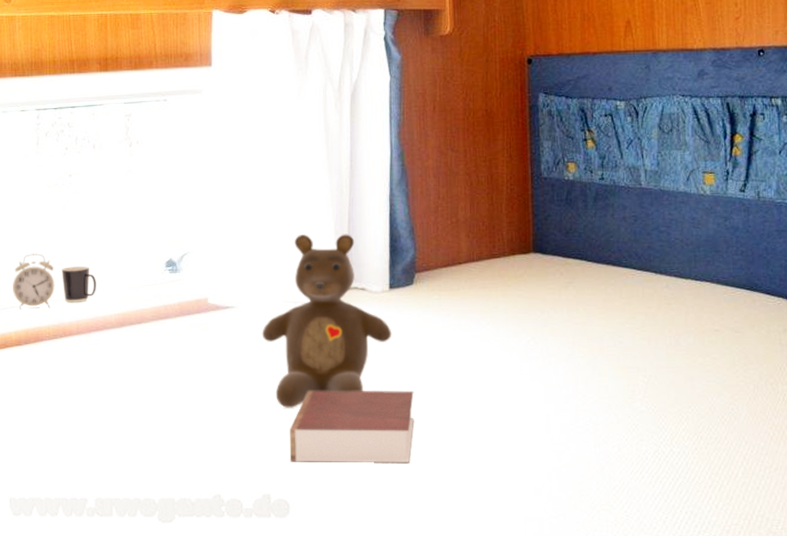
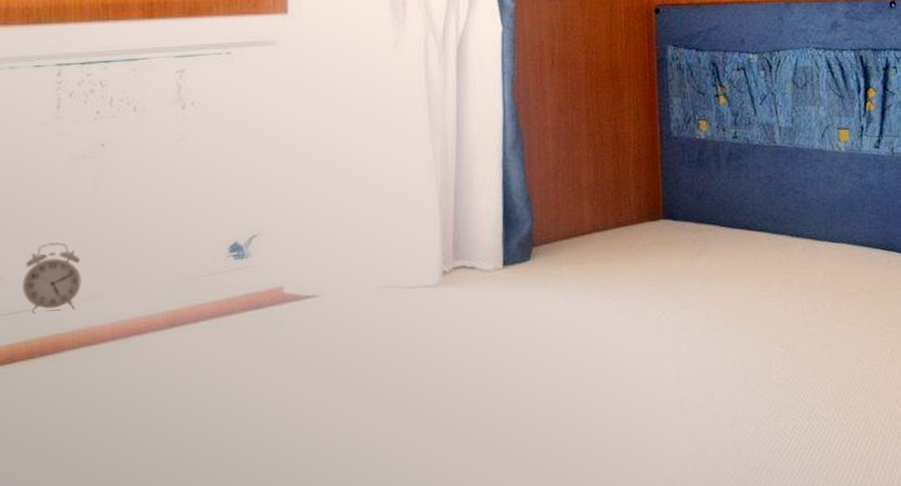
mug: present [61,266,97,302] -> none [90,256,139,301]
teddy bear: present [262,234,392,408] -> none [351,205,507,411]
book: present [289,390,415,463] -> none [385,380,533,473]

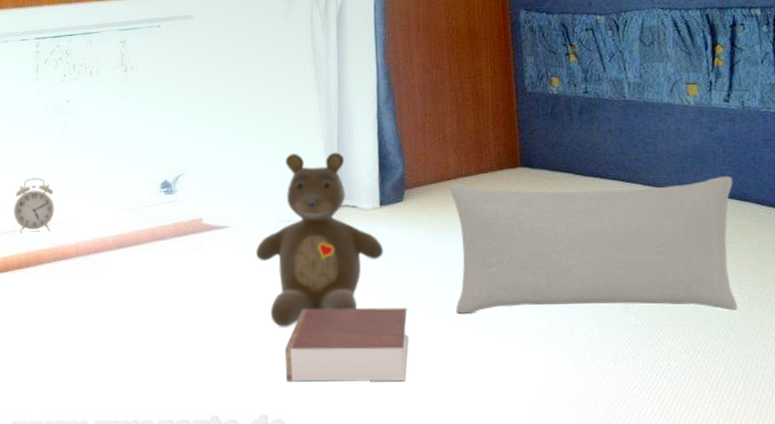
teddy bear: none [351,205,507,411] -> present [255,152,384,327]
book: none [385,380,533,473] -> present [284,308,409,382]
pillow: none [584,225,880,385] -> present [449,175,738,315]

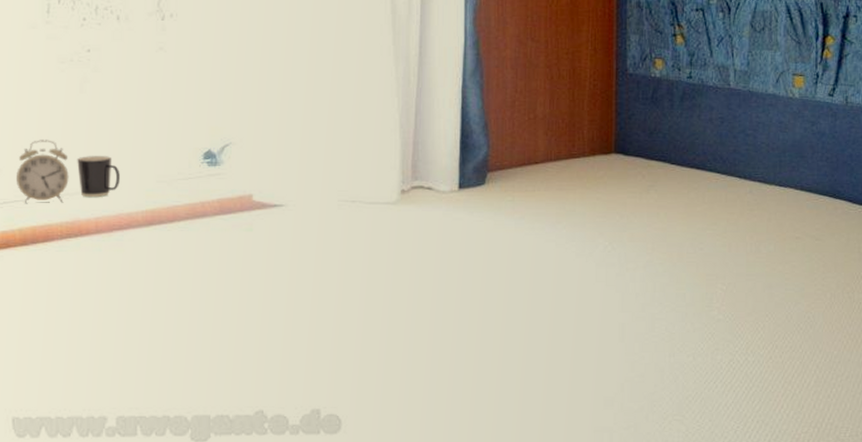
mug: none [60,189,95,225] -> present [77,156,121,197]
teddy bear: present [255,152,384,327] -> none [314,127,460,316]
book: present [284,308,409,382] -> none [342,297,482,375]
pillow: present [449,175,738,315] -> none [534,168,828,307]

